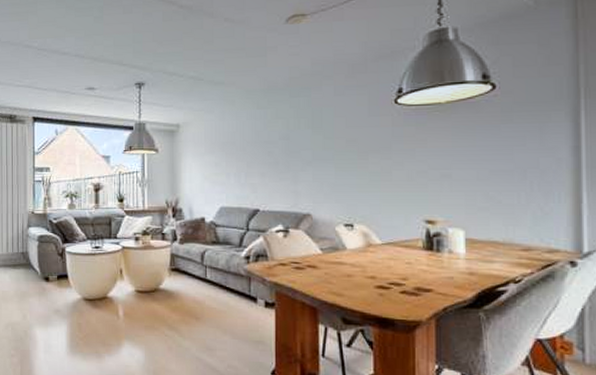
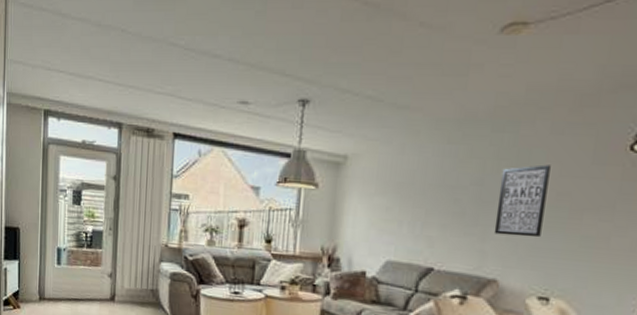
wall art: none [302,119,339,177] -> present [494,164,551,238]

